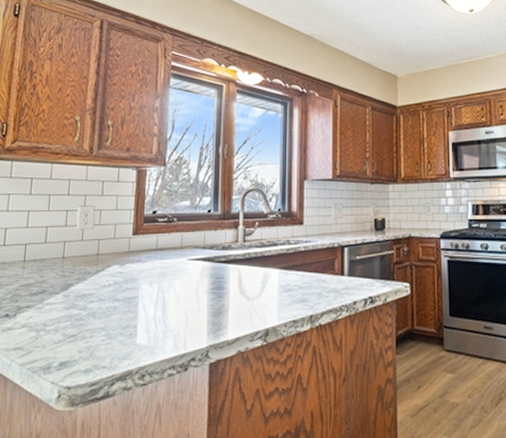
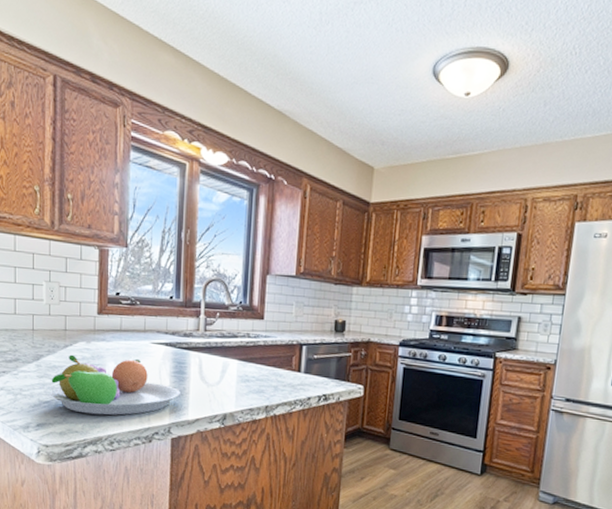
fruit bowl: none [76,279,219,345] -> present [50,354,180,415]

